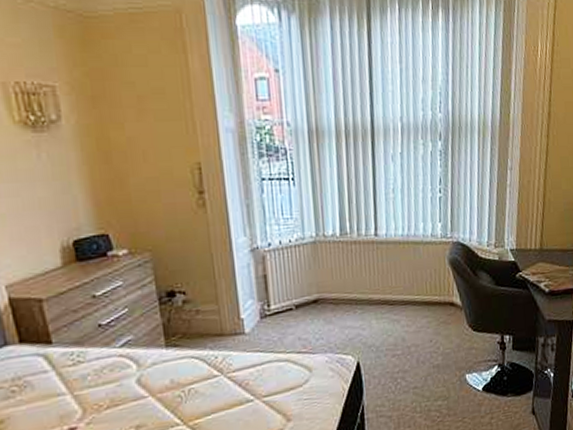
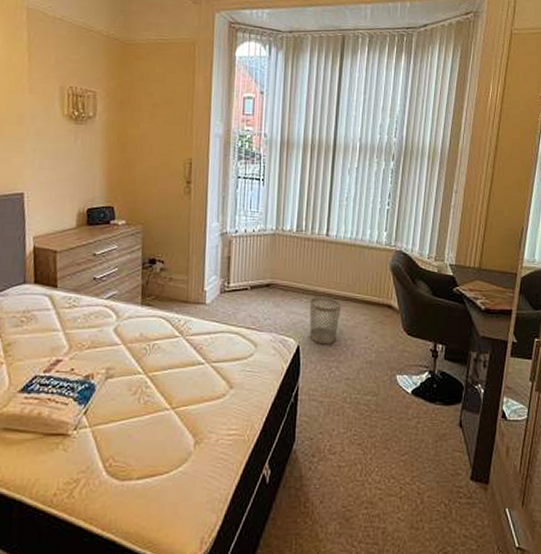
wastebasket: none [365,303,401,357] -> present [309,296,342,345]

